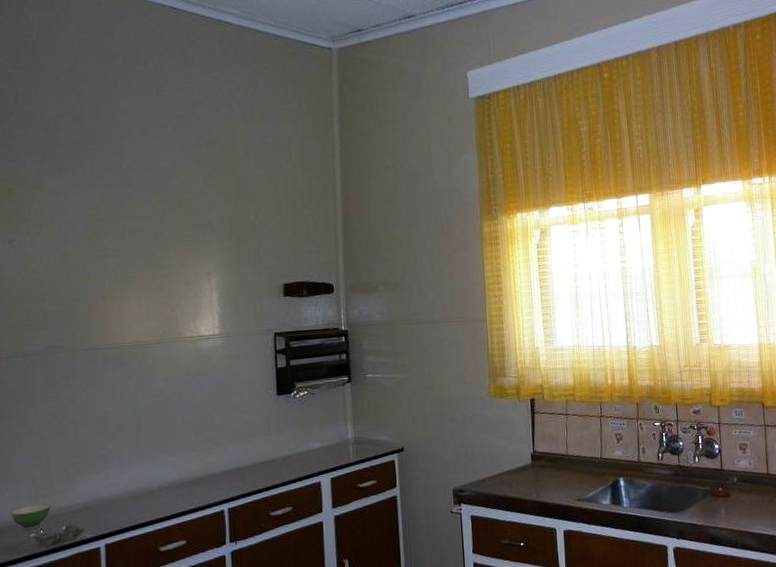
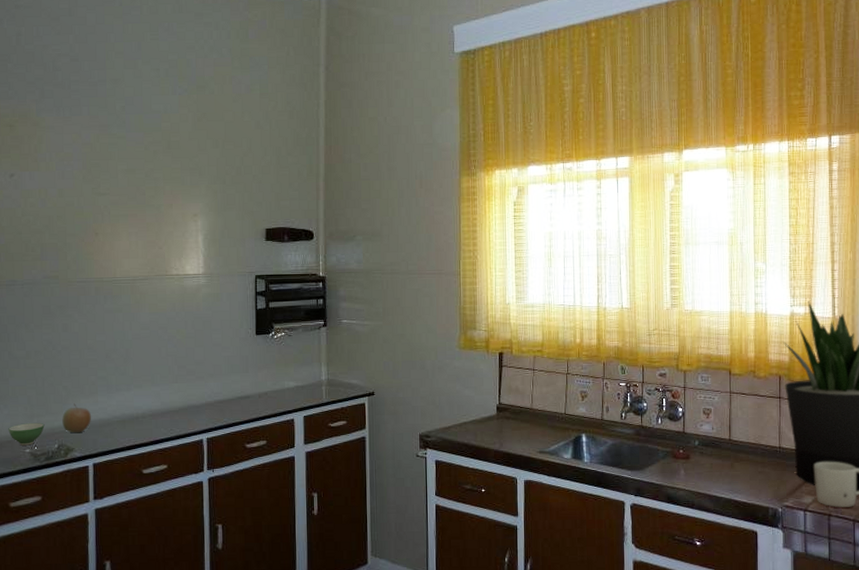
fruit: none [70,480,103,513] -> present [62,403,92,433]

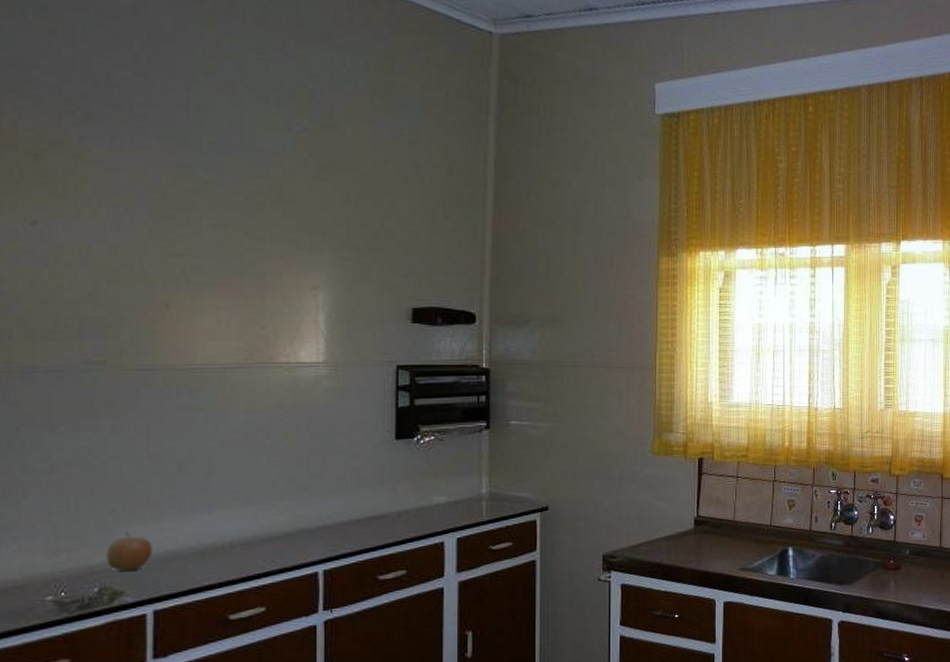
bowl: present [8,422,45,446] -> none [18,559,78,592]

